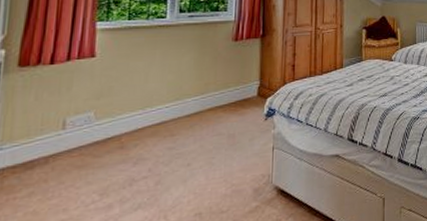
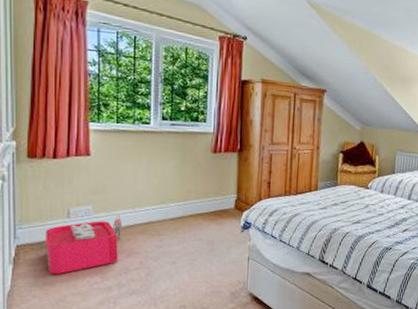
storage bin: none [30,119,130,200] -> present [45,215,123,275]

